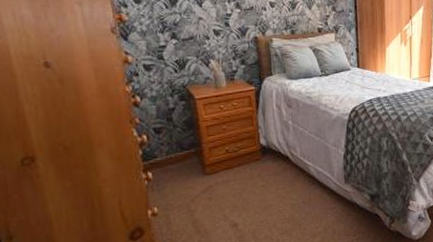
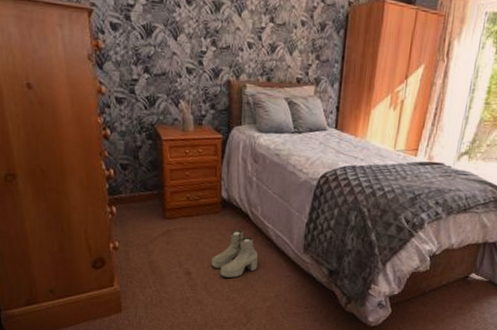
boots: none [257,172,303,222] -> present [211,229,258,278]

